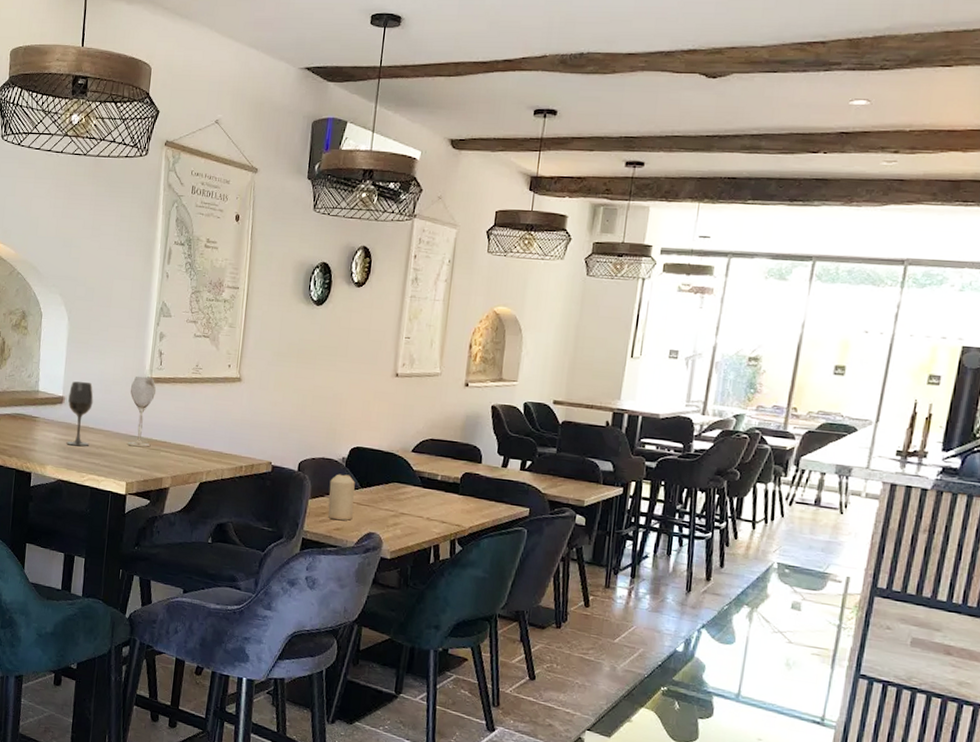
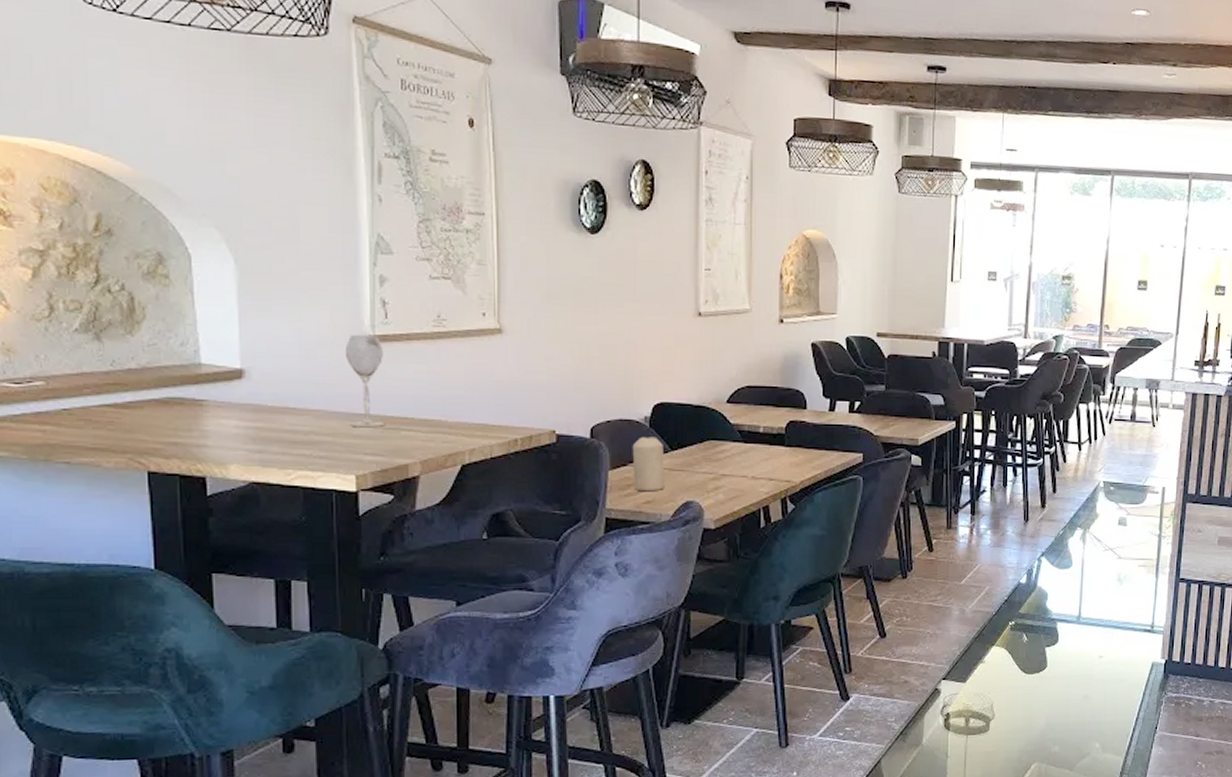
wine glass: present [66,381,94,447] -> none [251,347,292,435]

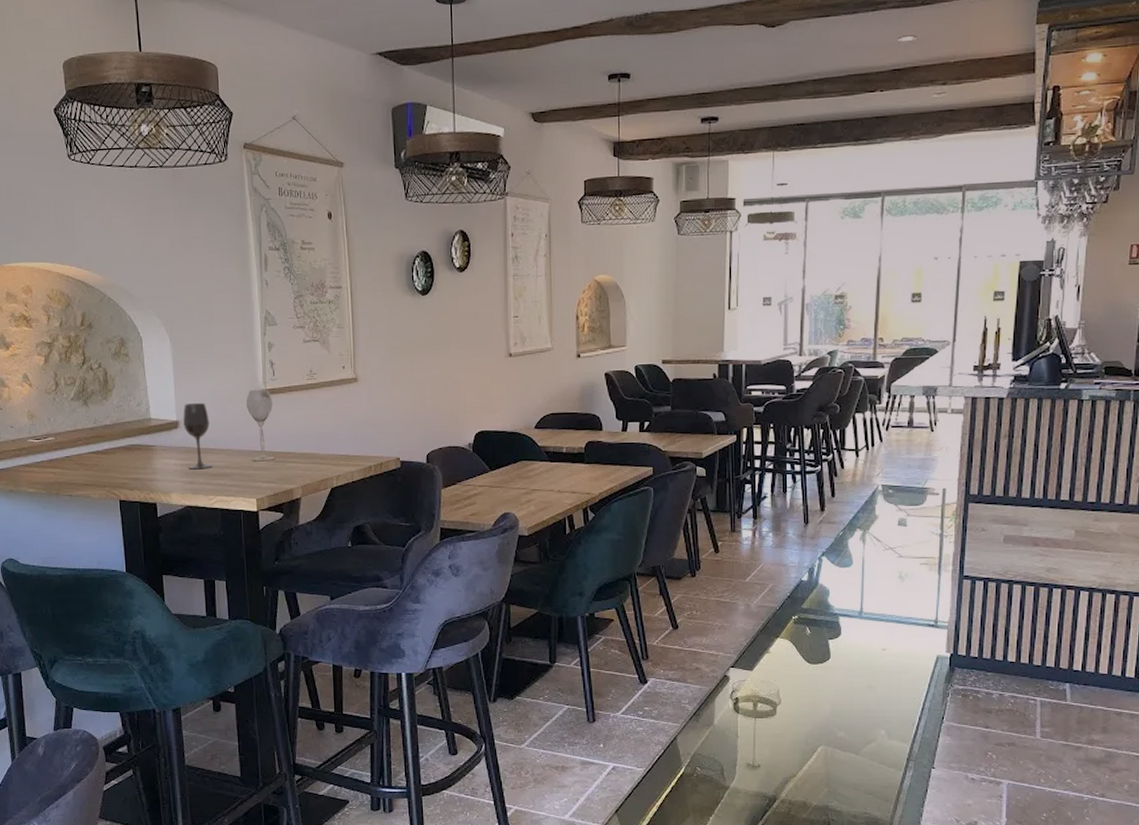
wine glass: none [251,347,292,435] -> present [183,403,212,470]
candle: present [632,436,665,492] -> none [459,459,487,506]

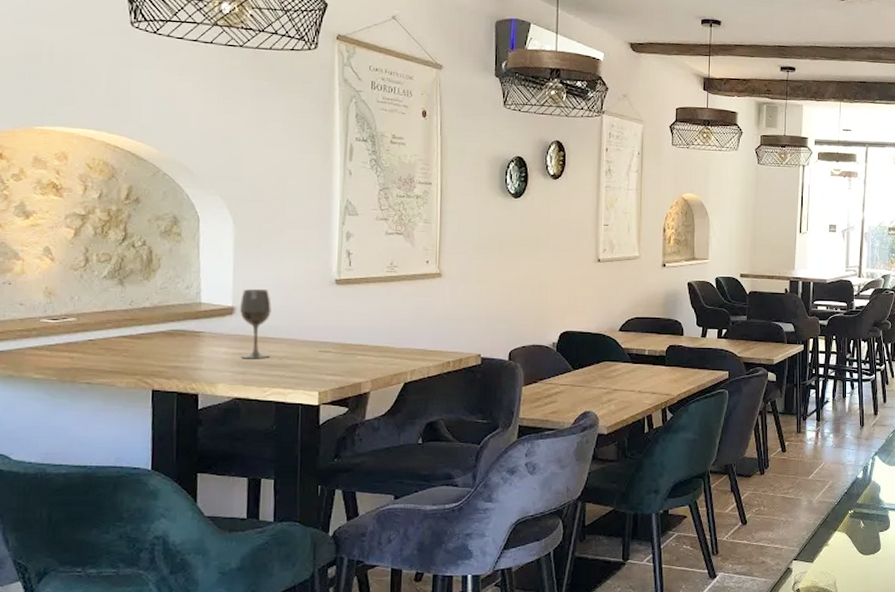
wineglass: present [245,389,276,462] -> none [315,278,347,353]

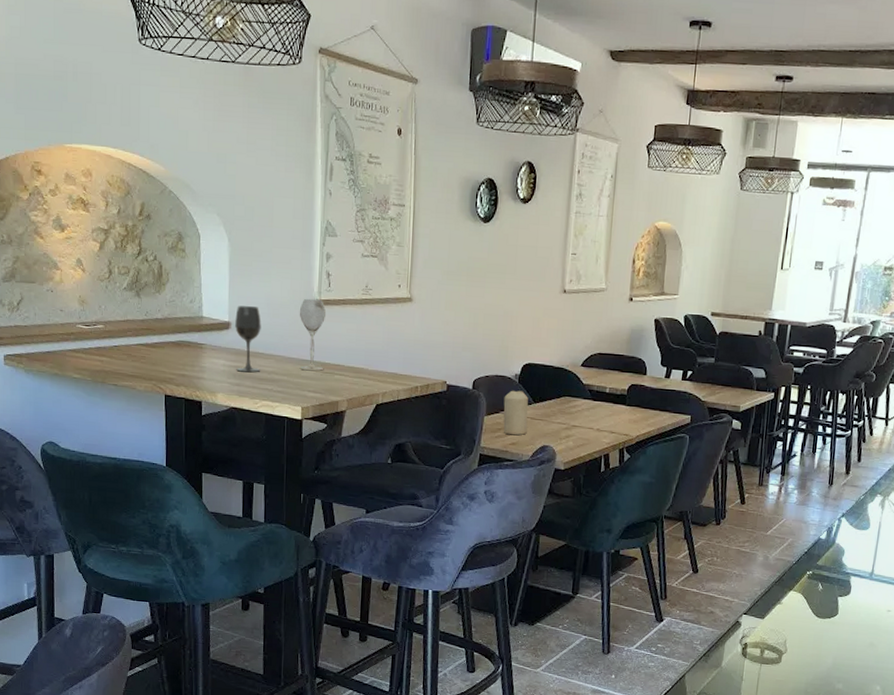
wineglass: none [315,278,347,353] -> present [299,298,327,372]
candle: none [542,359,568,404] -> present [503,390,529,436]

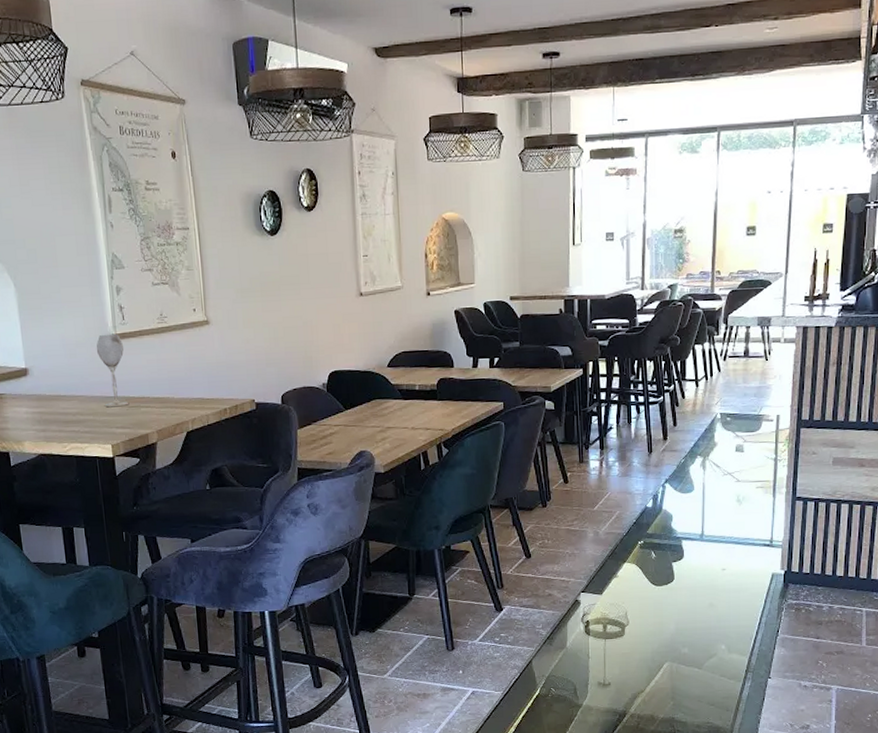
wine glass: present [235,306,261,373] -> none [31,349,64,417]
candle: present [503,390,529,436] -> none [314,399,342,445]

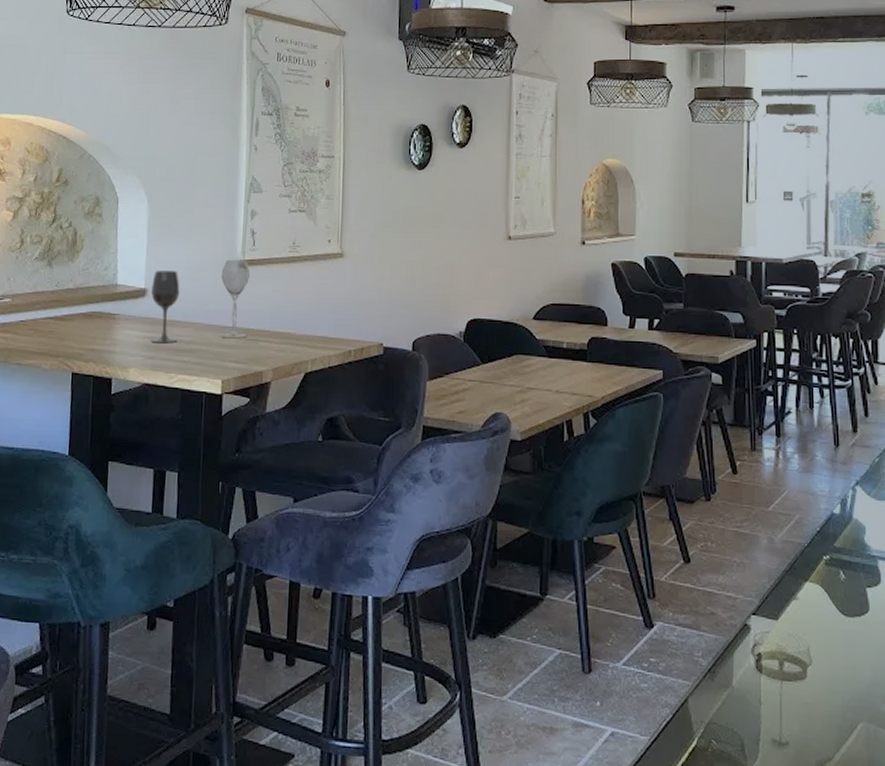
wine glass: none [31,349,64,417] -> present [151,271,180,344]

